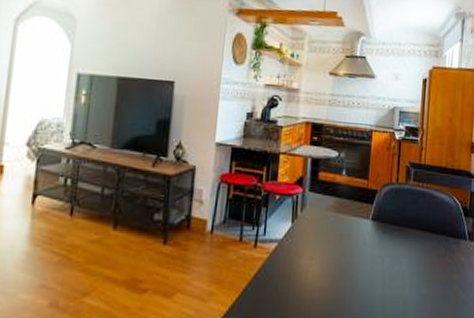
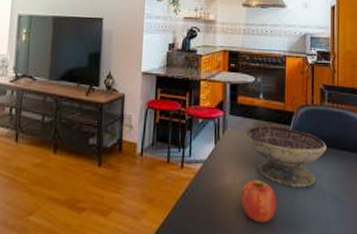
fruit: none [316,261,354,306] -> present [240,180,277,223]
decorative bowl: none [323,204,409,270] -> present [244,125,327,188]

